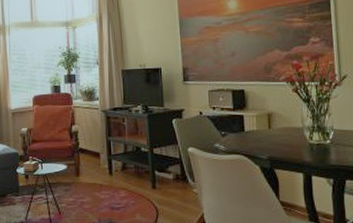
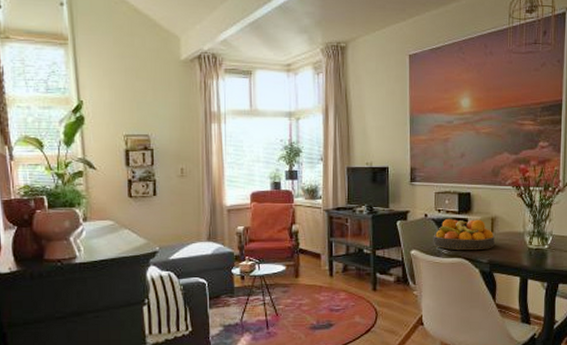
fruit bowl: none [209,115,273,147] -> present [433,218,495,251]

